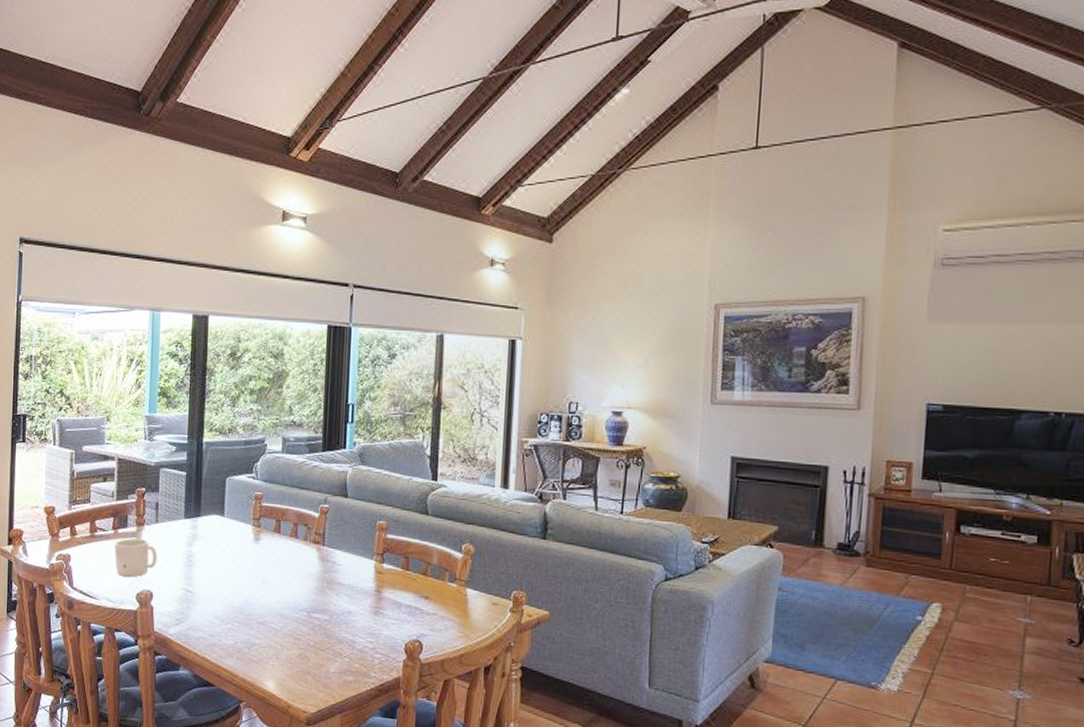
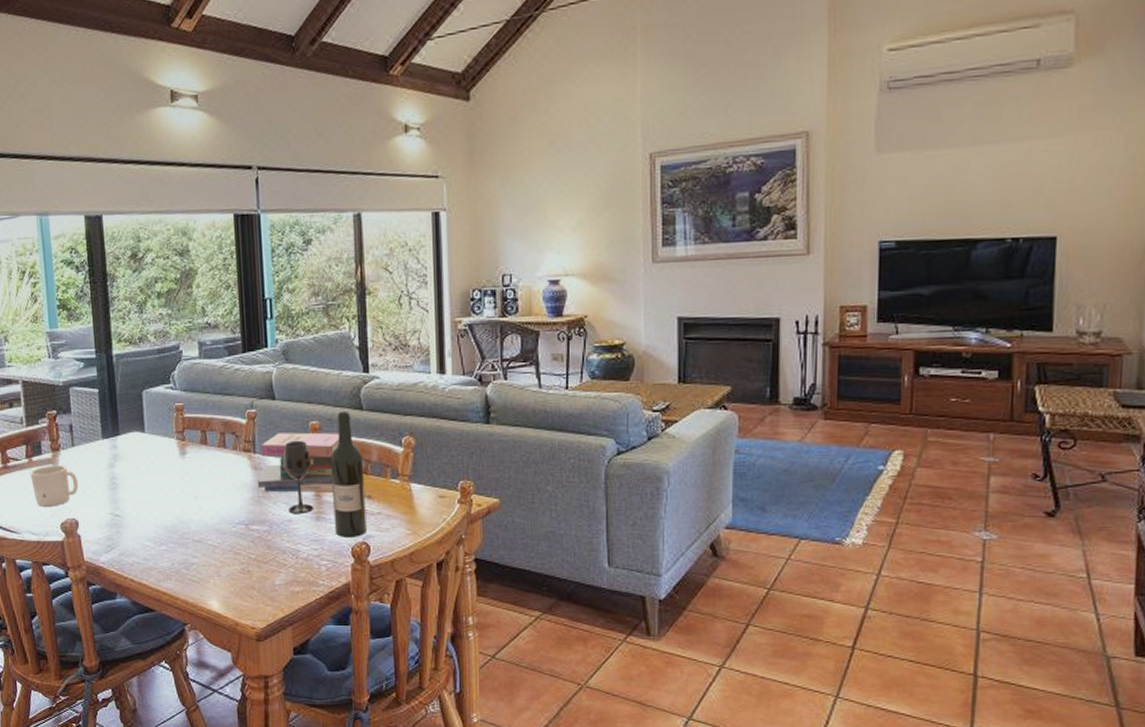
books: none [324,529,404,590] -> present [258,432,339,493]
wine glass: none [349,537,375,608] -> present [283,440,313,515]
wine bottle: none [391,515,425,635] -> present [329,412,367,537]

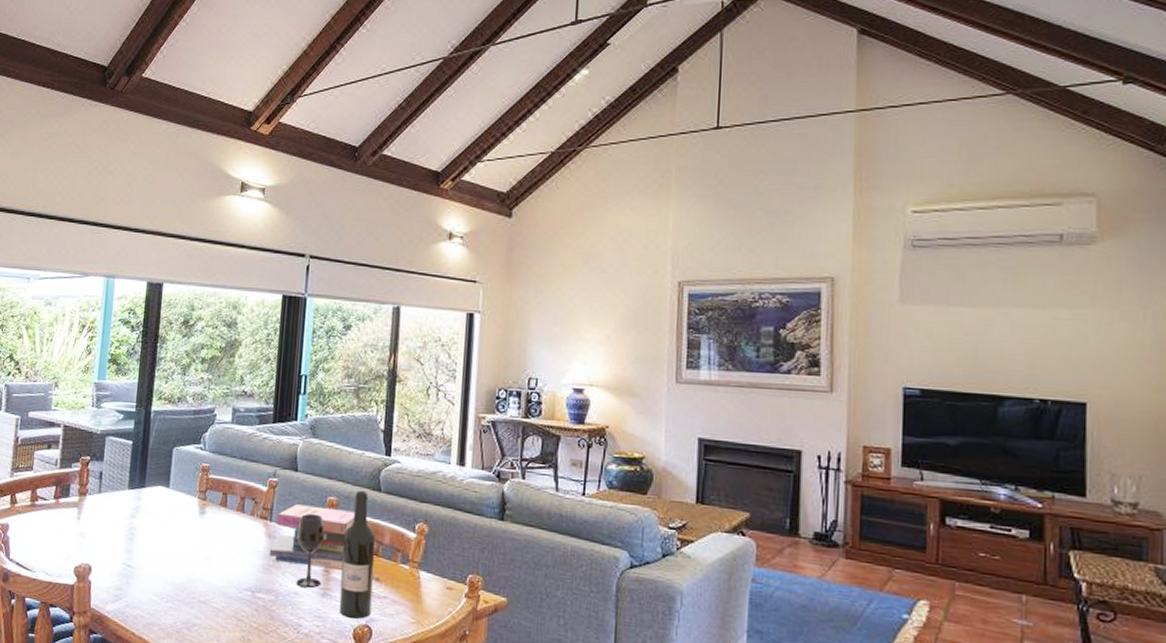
mug: present [30,464,78,506] -> none [54,508,98,549]

